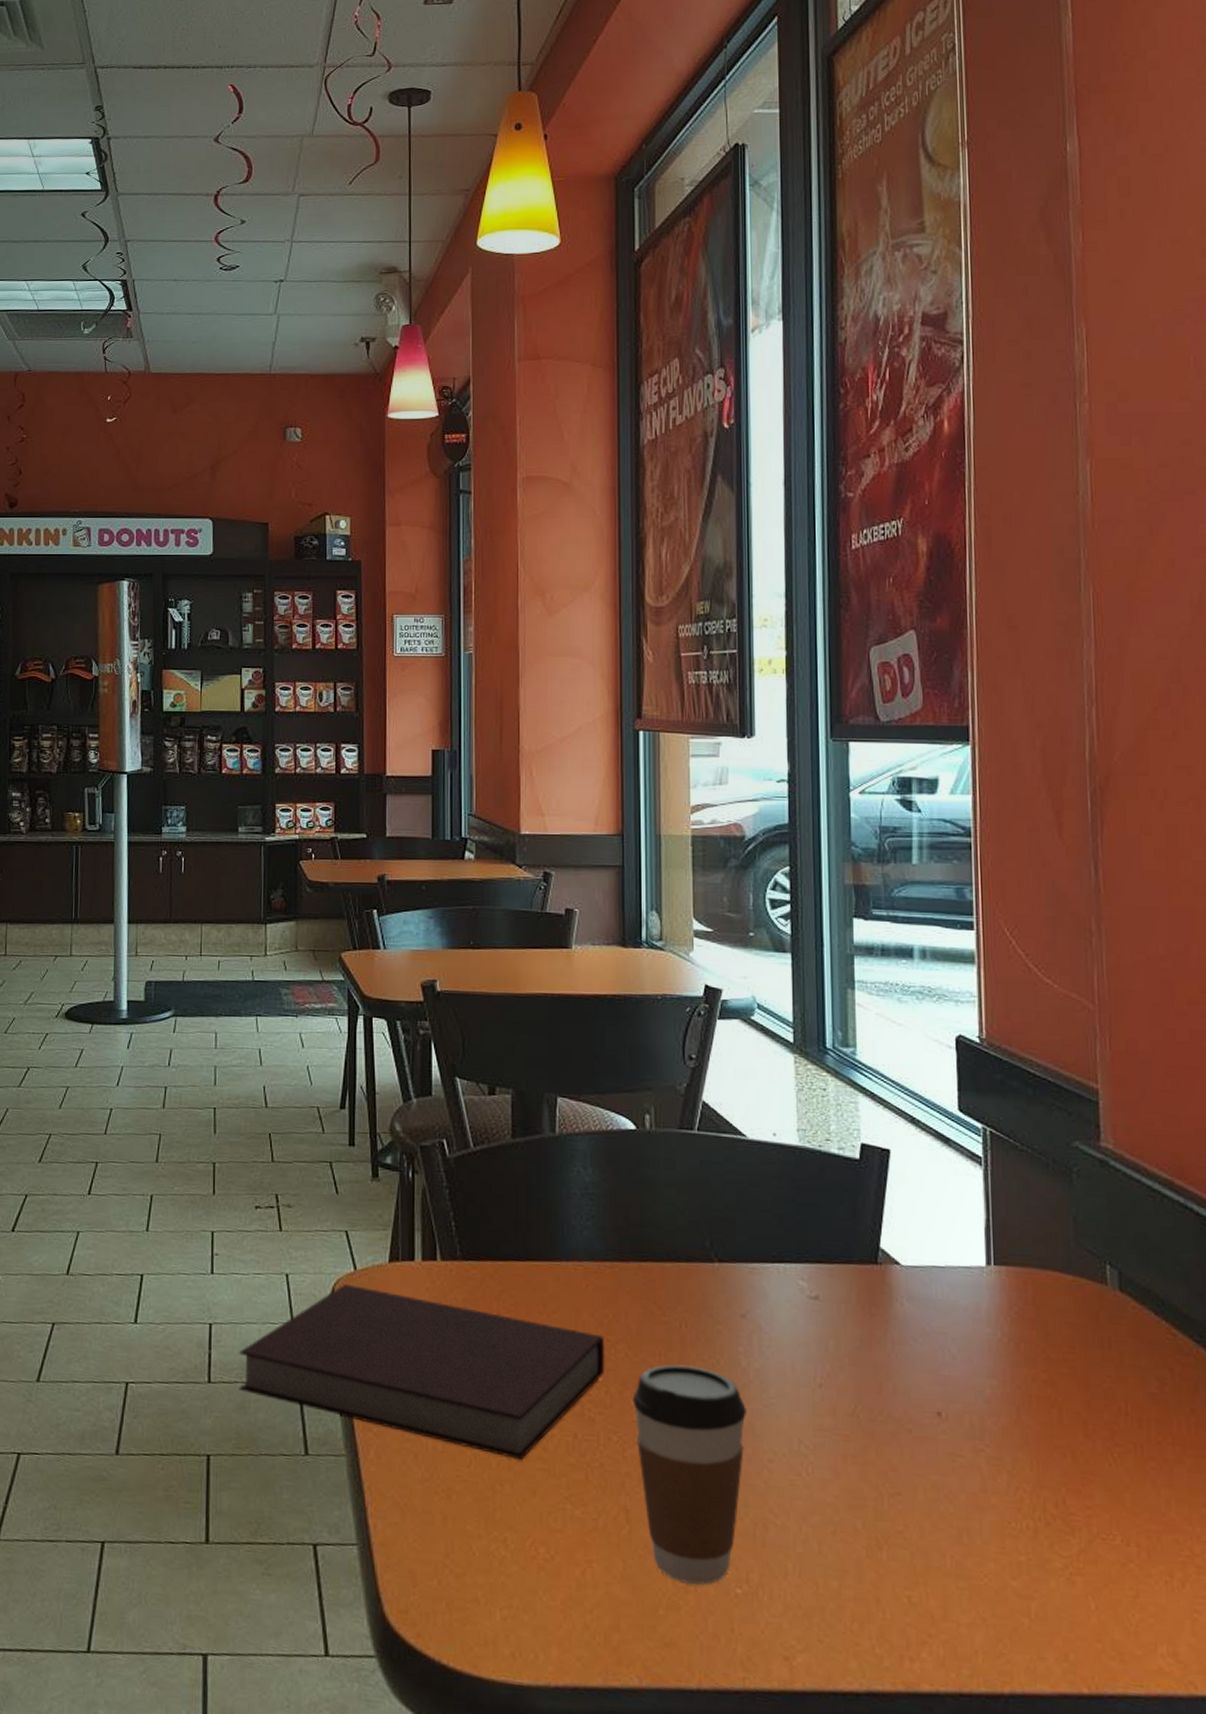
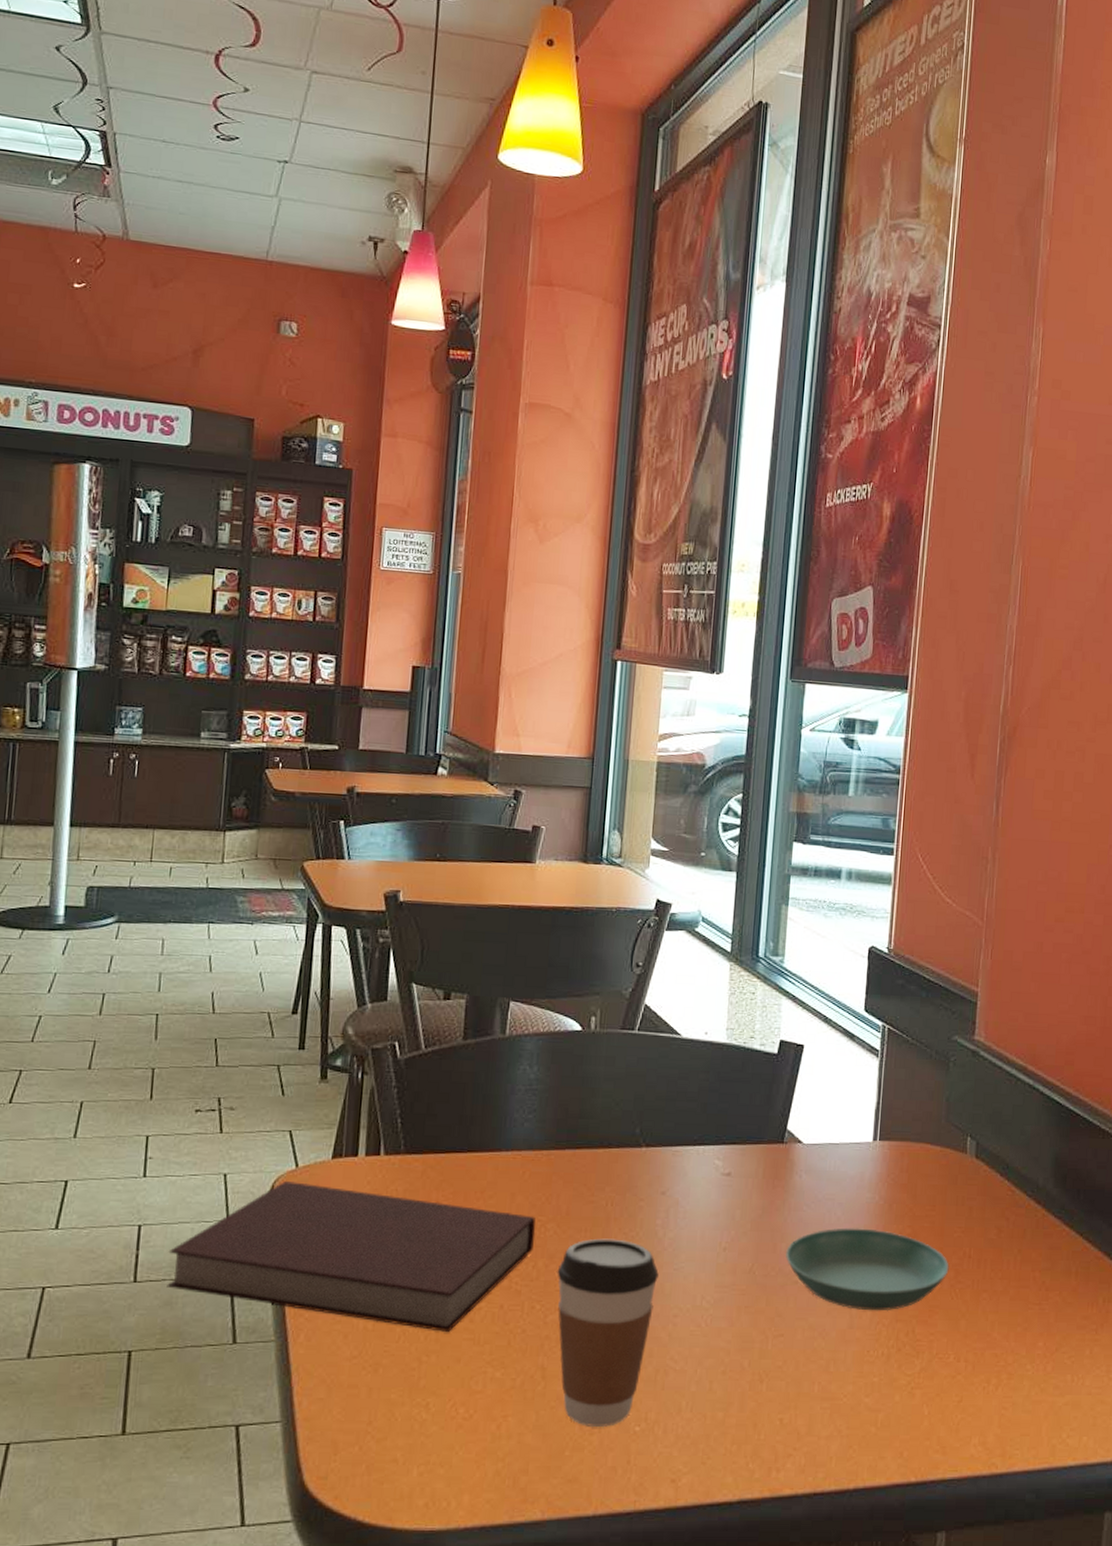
saucer: none [894,1368,1102,1474] -> present [786,1228,949,1311]

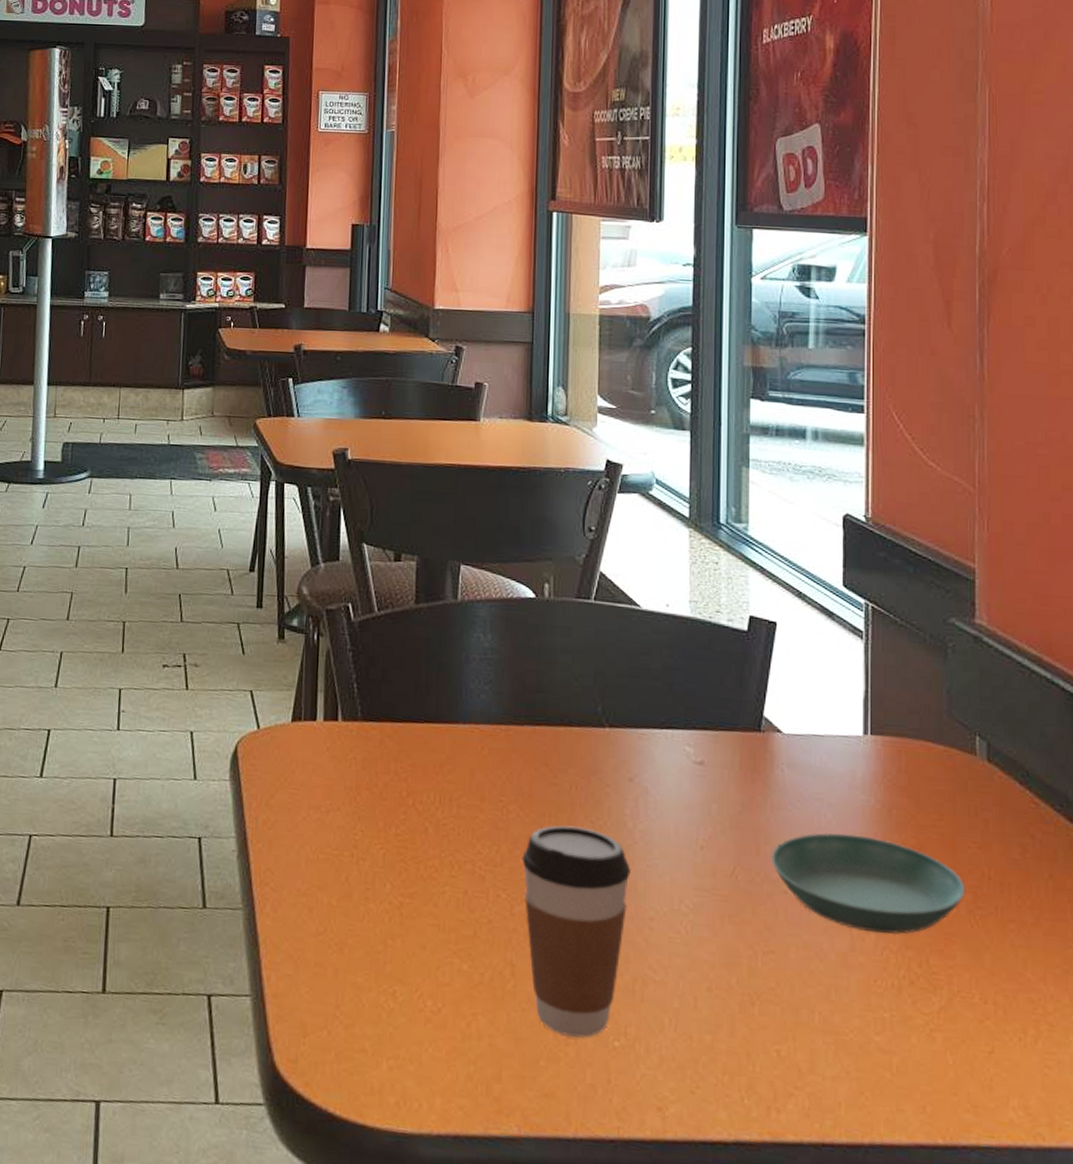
notebook: present [166,1180,536,1332] -> none [140,741,498,915]

